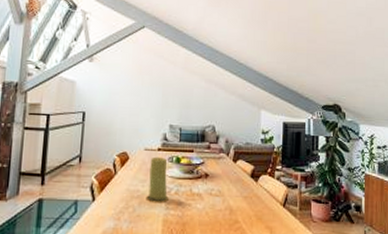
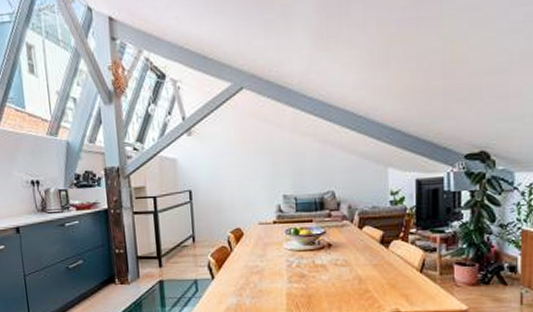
candle: present [145,156,169,203] -> none [266,230,290,278]

